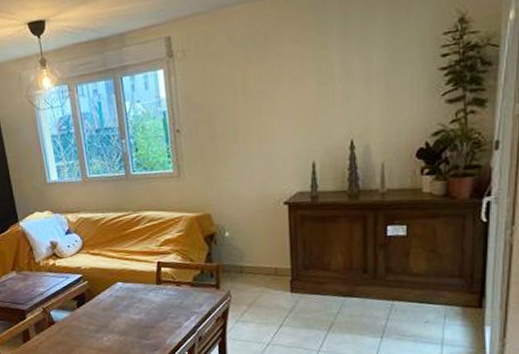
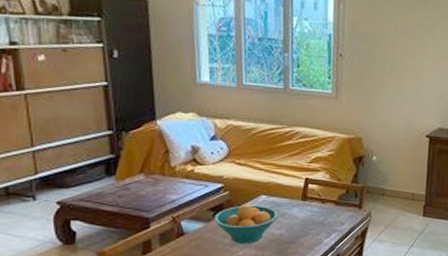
fruit bowl: none [77,292,136,330] -> present [214,205,279,244]

